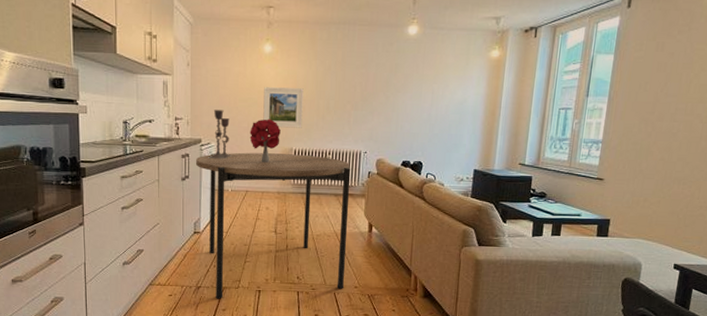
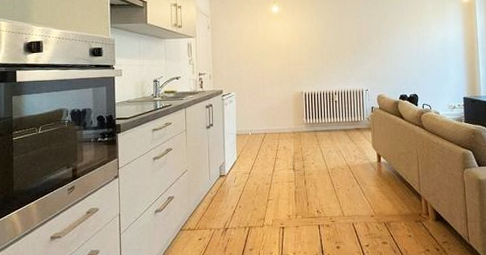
dining table: present [195,152,351,299] -> none [218,96,362,239]
candlestick: present [208,110,233,160] -> none [229,63,251,107]
bouquet: present [249,119,281,163] -> none [264,68,292,106]
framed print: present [263,87,304,128] -> none [274,40,310,75]

